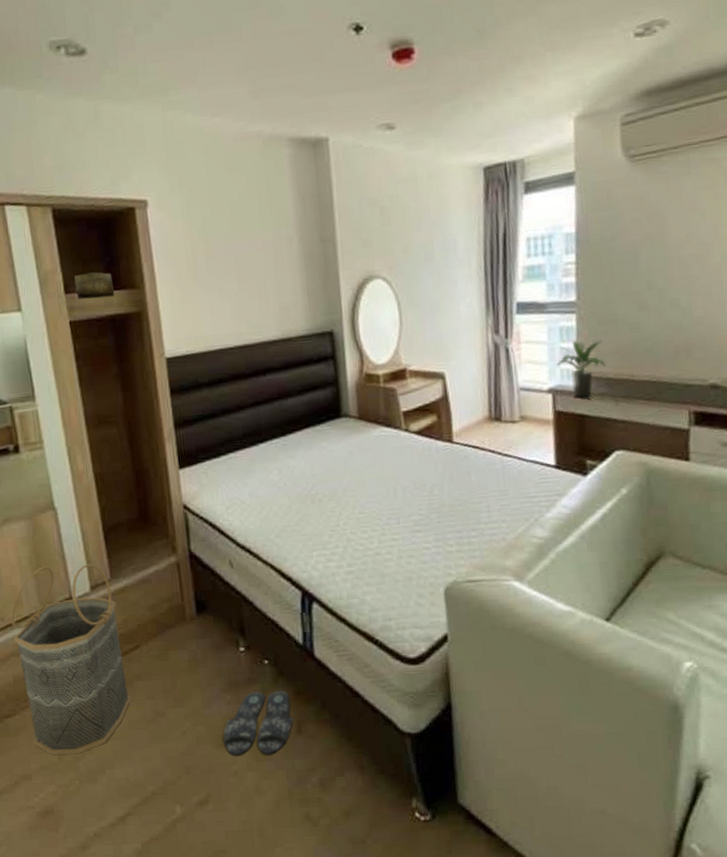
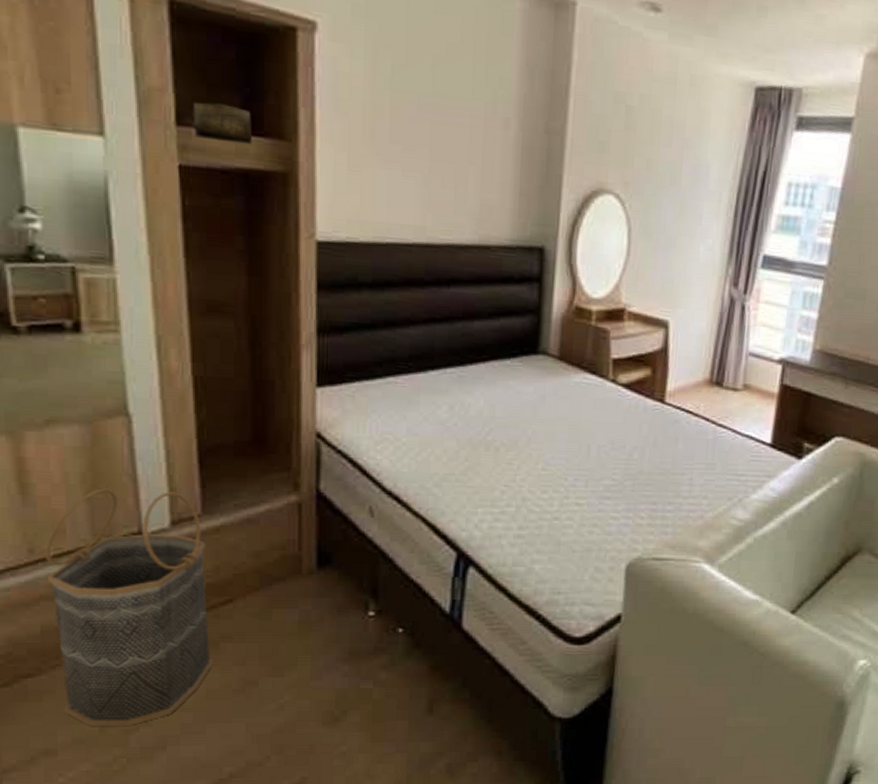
slippers: present [222,690,293,756] -> none [332,663,425,736]
potted plant: present [556,340,605,398] -> none [793,309,846,375]

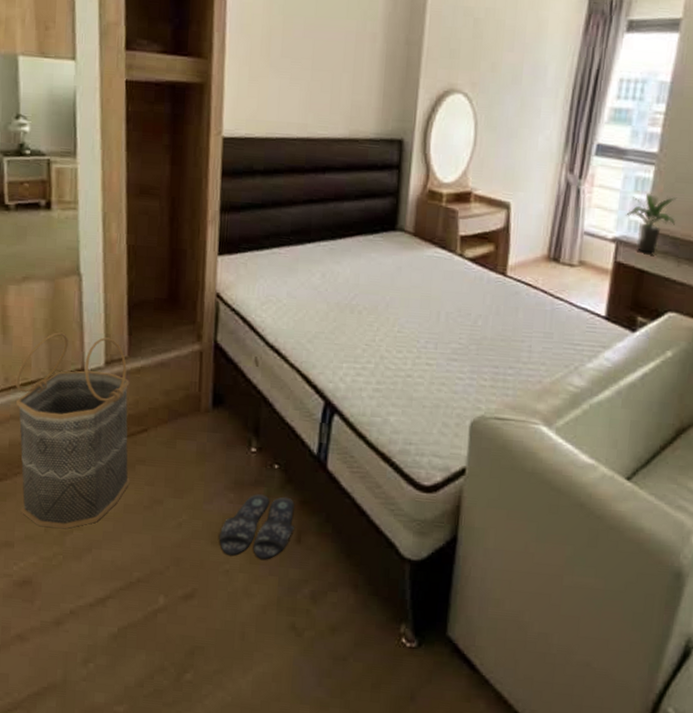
decorative box: present [193,102,253,145] -> none [137,31,179,63]
slippers: none [332,663,425,736] -> present [219,494,295,560]
potted plant: none [793,309,846,375] -> present [626,192,677,254]

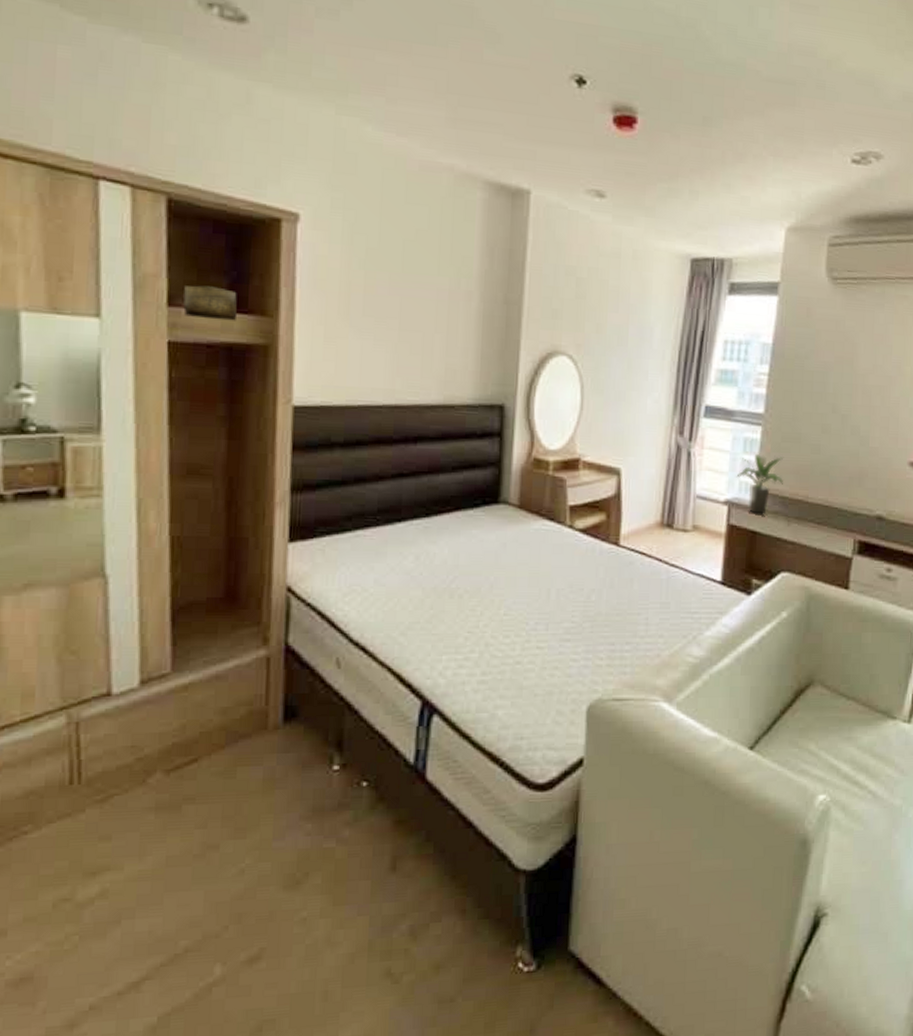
basket: present [16,332,130,529] -> none [12,650,174,903]
decorative box: none [137,31,179,63] -> present [183,285,238,321]
slippers: present [219,494,295,560] -> none [293,818,388,899]

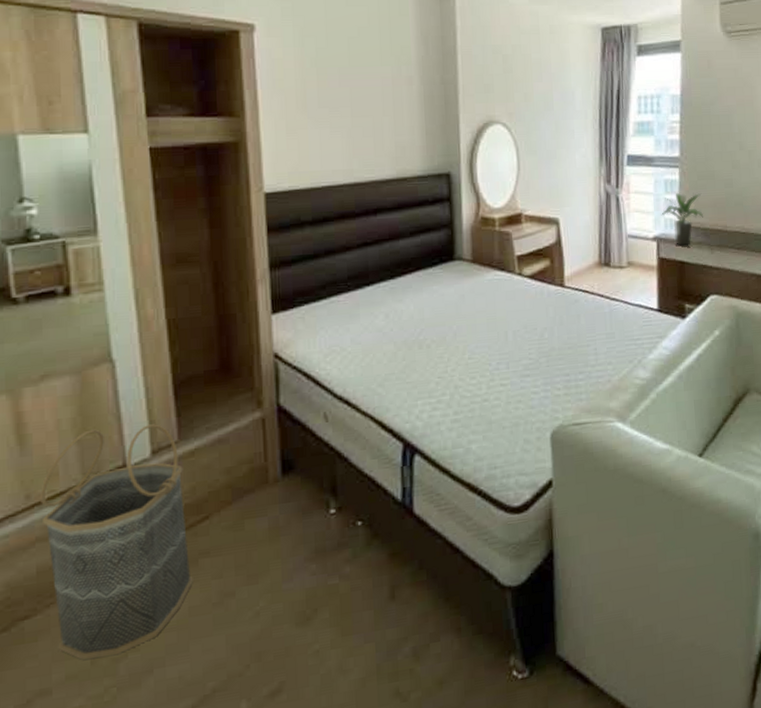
basket: none [12,650,174,903] -> present [40,424,193,660]
decorative box: present [183,285,238,321] -> none [160,95,209,125]

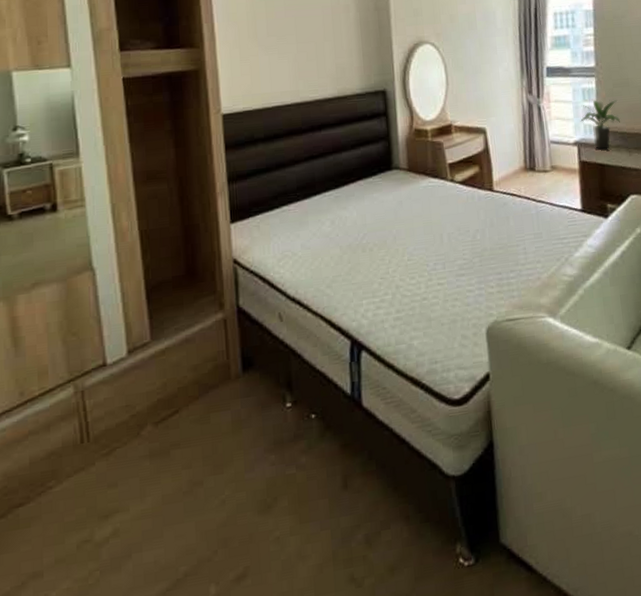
basket: present [40,424,193,660] -> none [32,326,166,545]

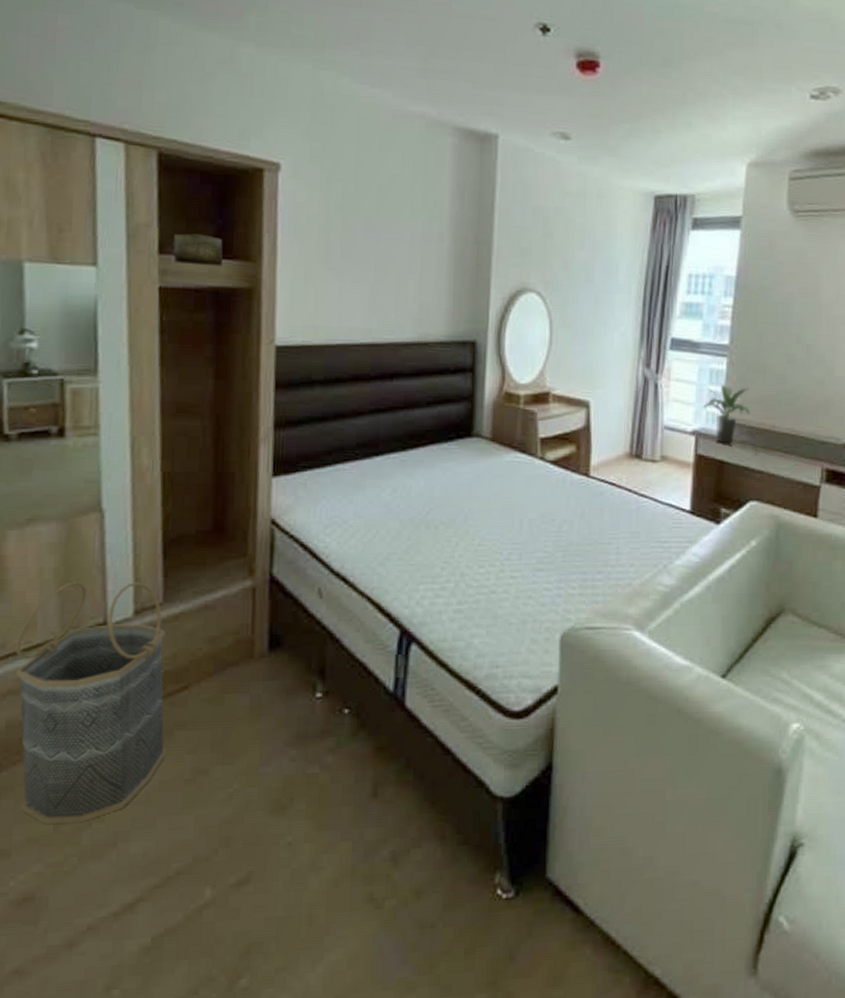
basket: none [32,326,166,545] -> present [16,581,166,825]
decorative box: none [131,31,173,57] -> present [173,233,224,267]

